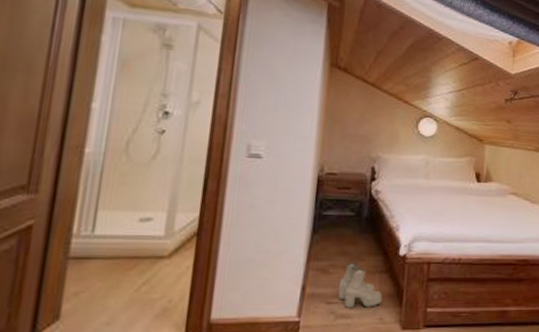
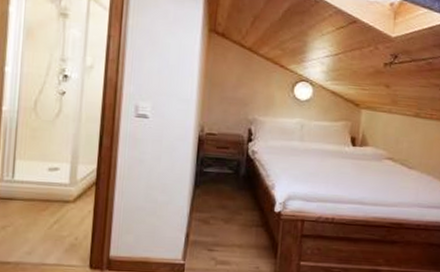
boots: present [337,262,382,308] -> none [217,215,258,257]

